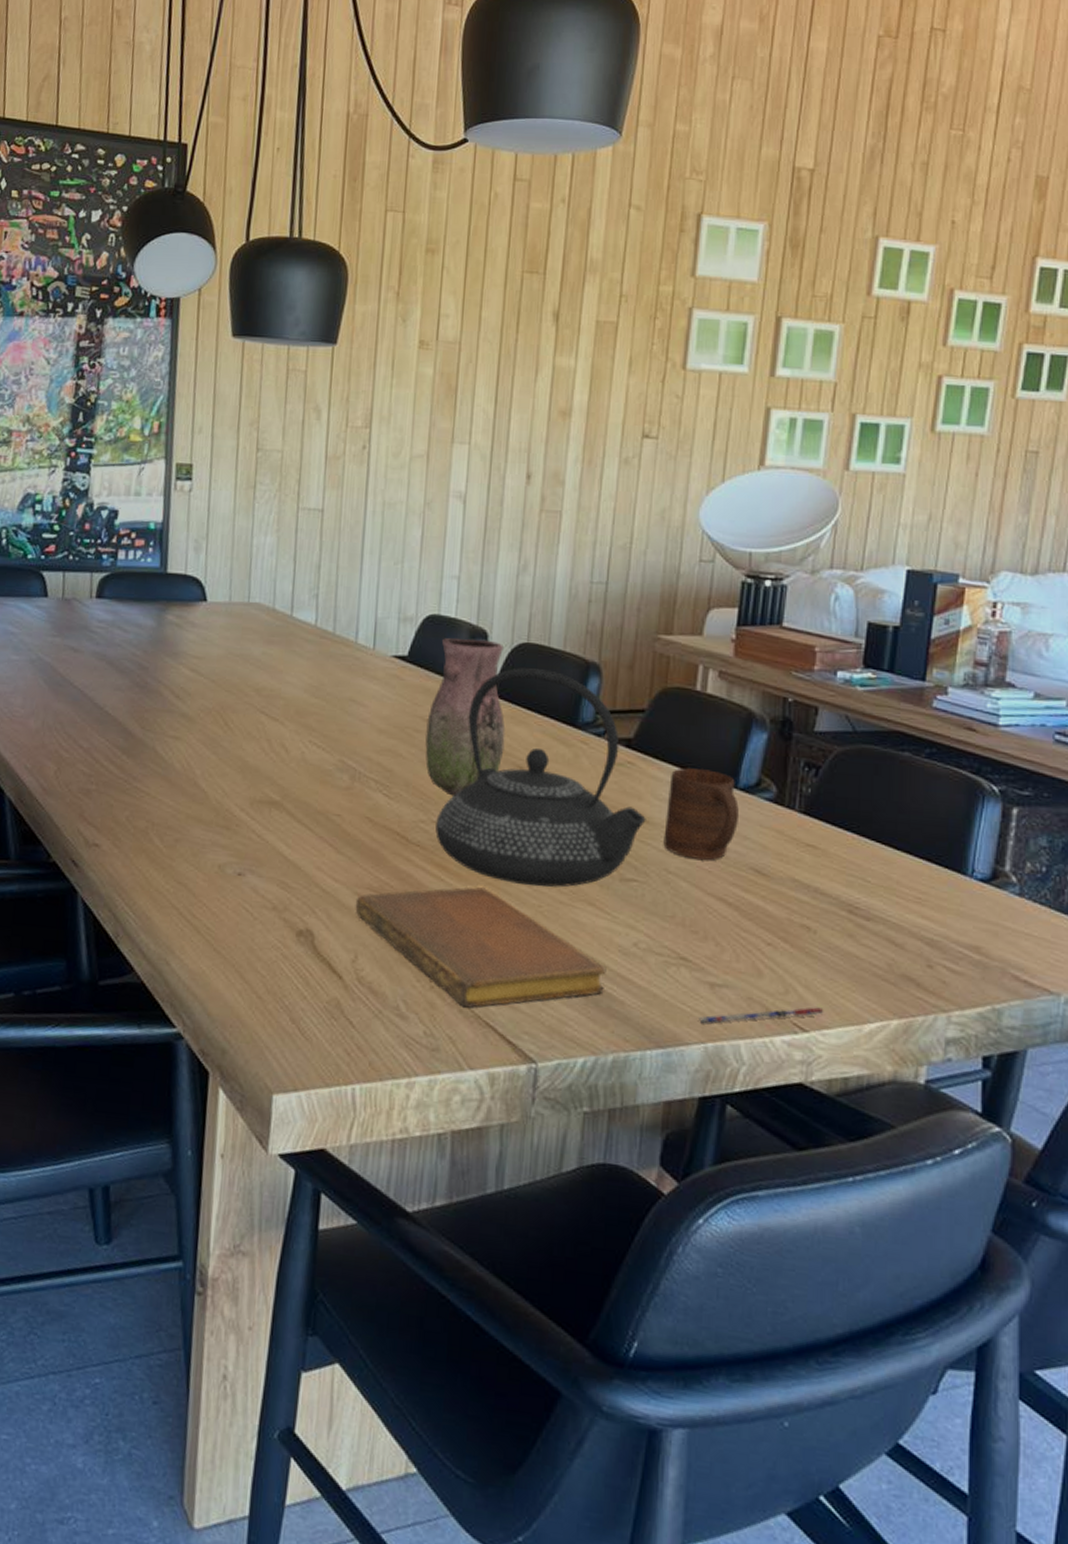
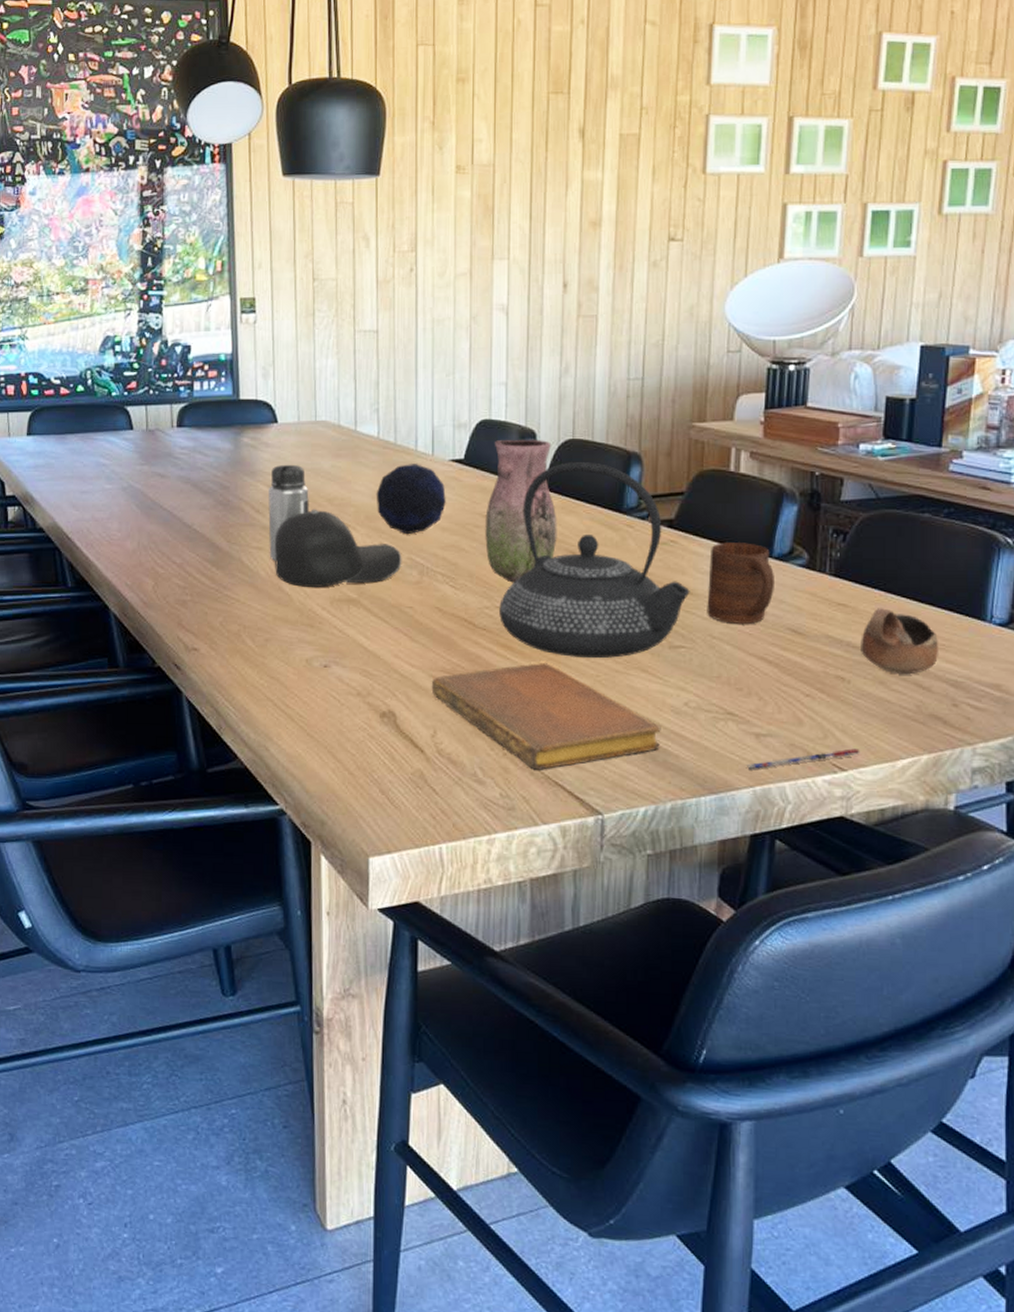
water bottle: none [187,647,333,786] -> present [268,464,402,587]
decorative orb: none [308,656,386,734] -> present [376,464,446,534]
cup: none [829,851,914,928] -> present [861,607,938,674]

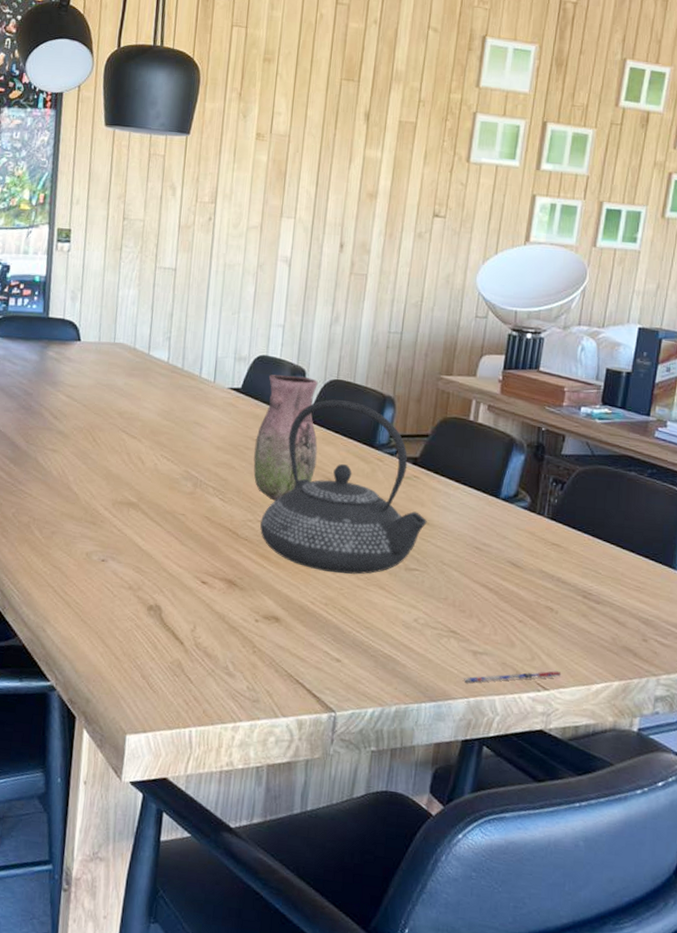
water bottle: present [268,464,402,587] -> none [62,378,180,490]
decorative orb: present [376,464,446,534] -> none [161,388,223,450]
notebook: present [431,662,661,770] -> none [195,572,393,669]
cup: present [707,542,774,624] -> none [440,481,500,555]
cup: present [861,607,938,674] -> none [568,549,635,610]

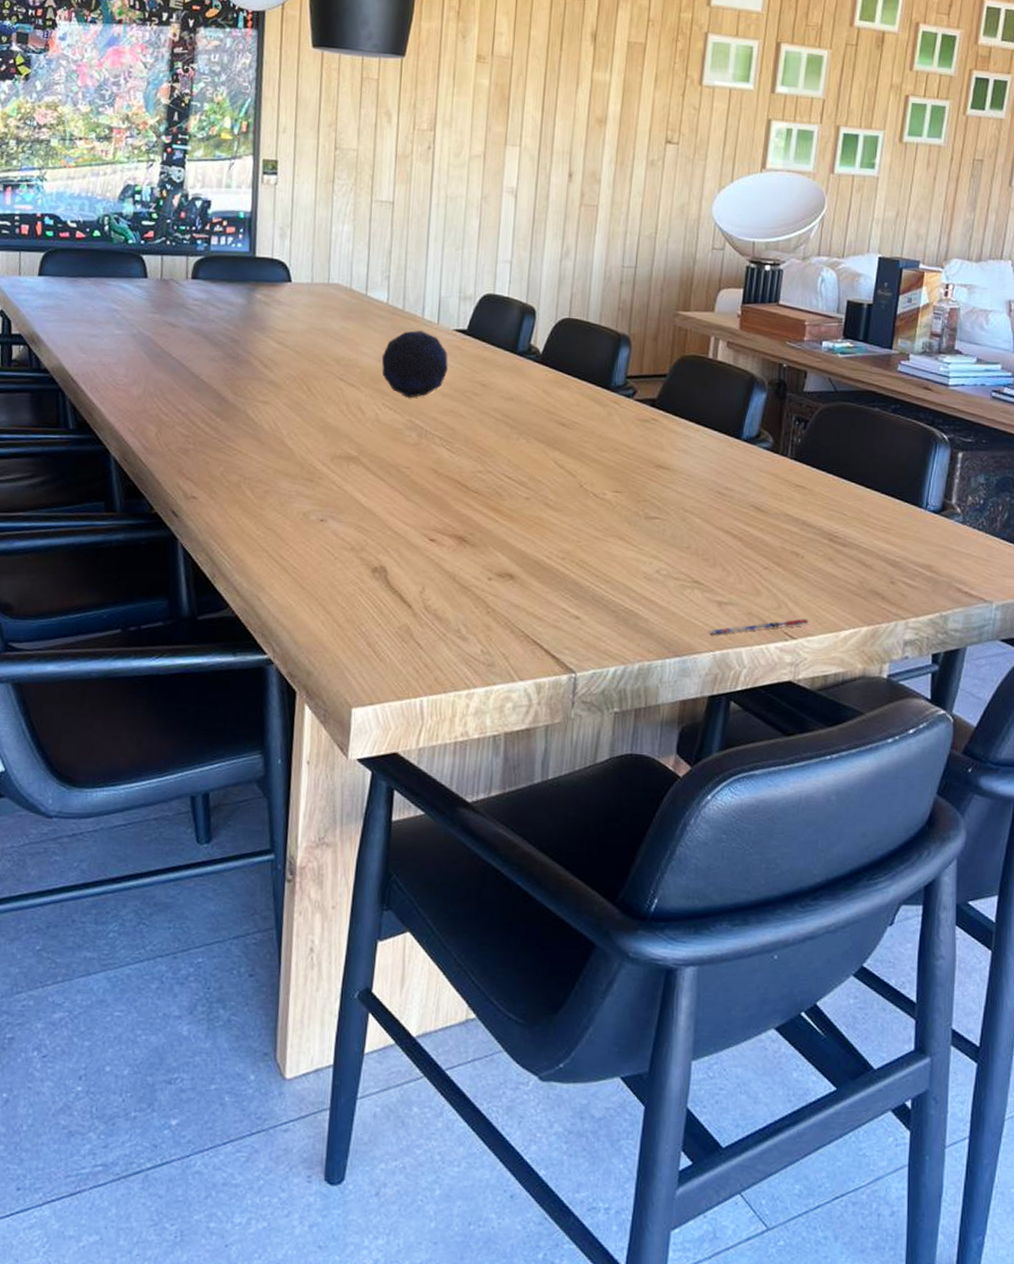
decorative orb: none [161,388,223,450] -> present [381,330,448,397]
vase: present [253,374,319,501] -> none [482,313,551,450]
teapot: present [260,399,427,575] -> none [491,339,667,526]

